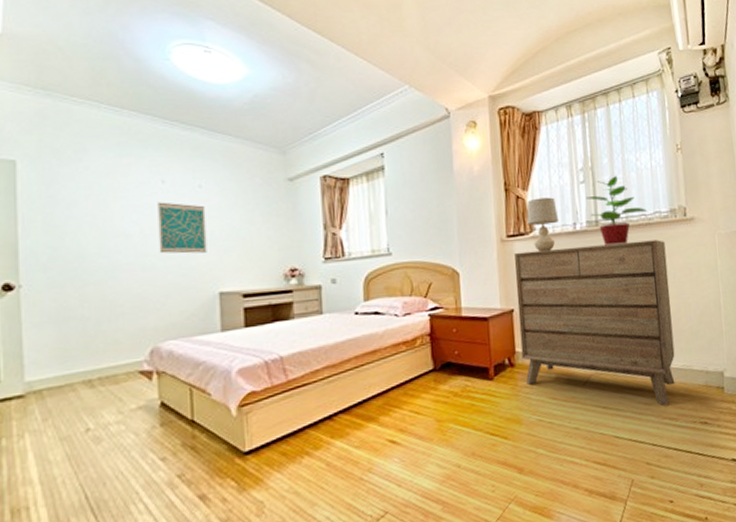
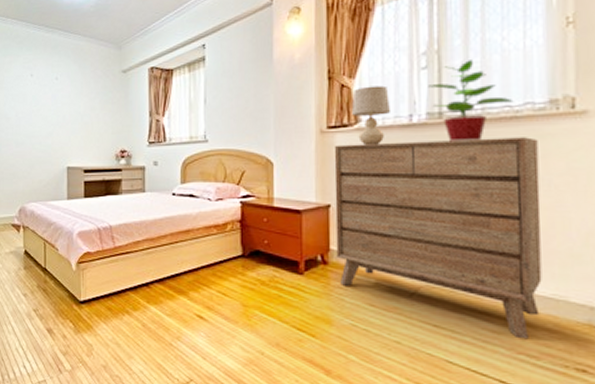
wall art: present [157,202,207,254] -> none [27,91,60,134]

